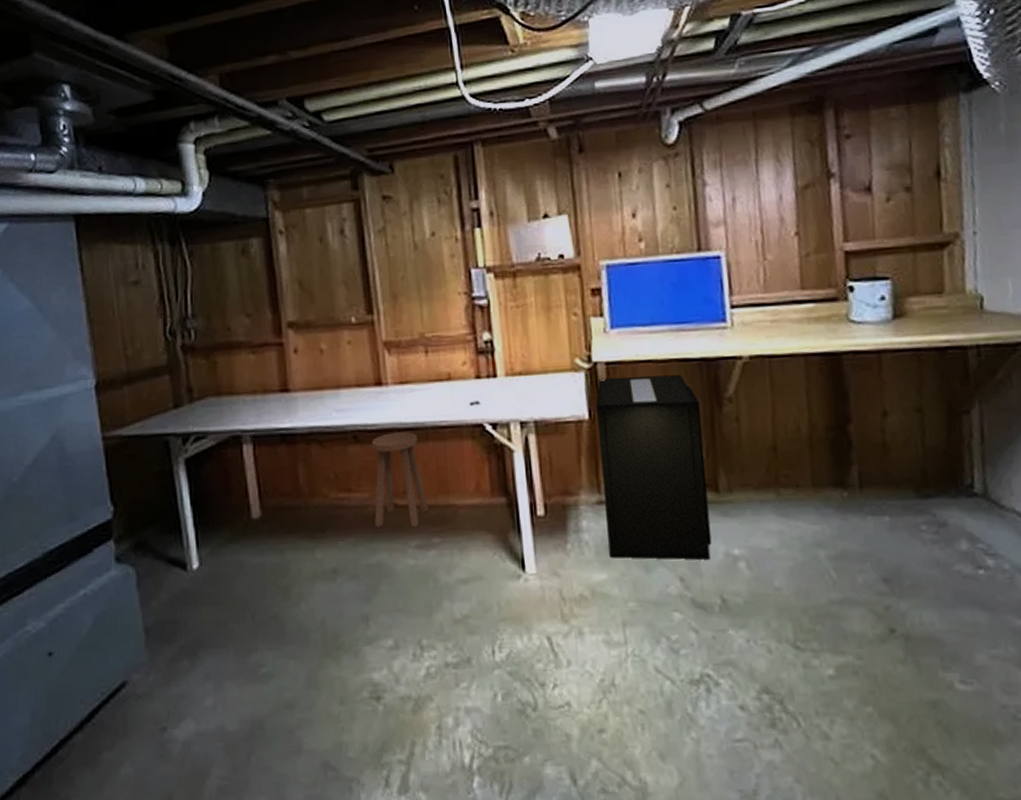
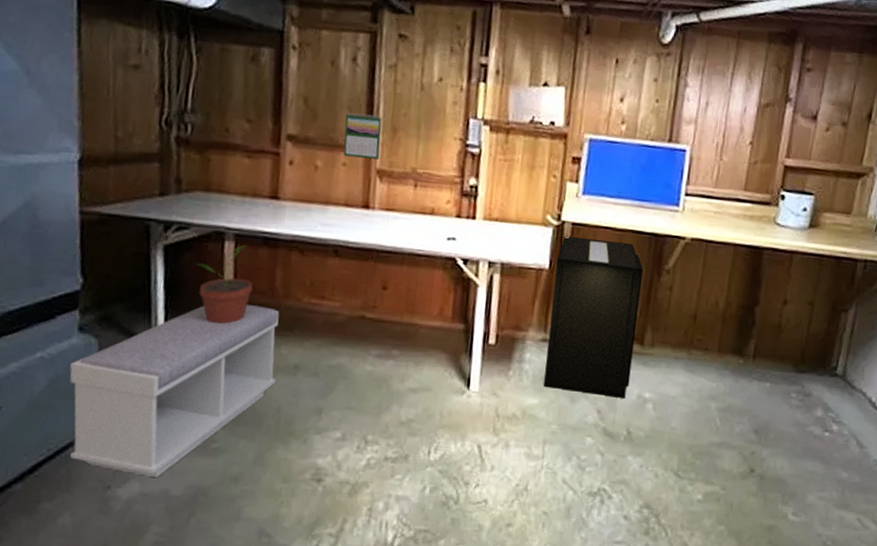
bench: none [112,509,315,714] -> present [69,305,280,478]
potted plant: none [216,446,277,535] -> present [194,245,253,324]
calendar: none [343,284,384,334] -> present [343,113,382,160]
stool: present [371,432,428,527] -> none [341,252,394,339]

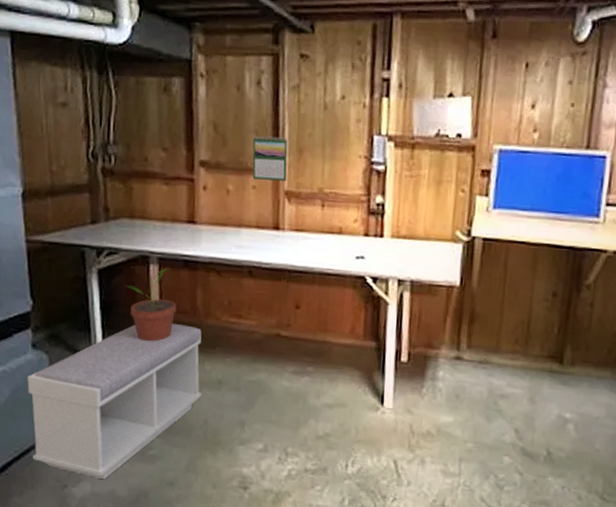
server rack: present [544,235,644,398] -> none [458,251,562,418]

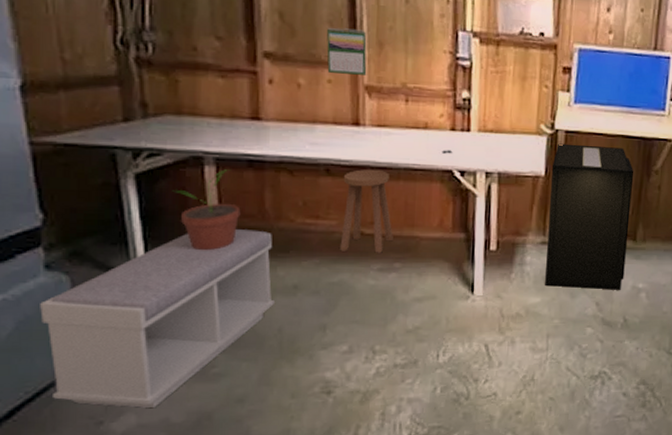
stool: none [259,272,307,356] -> present [340,169,393,253]
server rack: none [458,251,562,418] -> present [545,143,634,290]

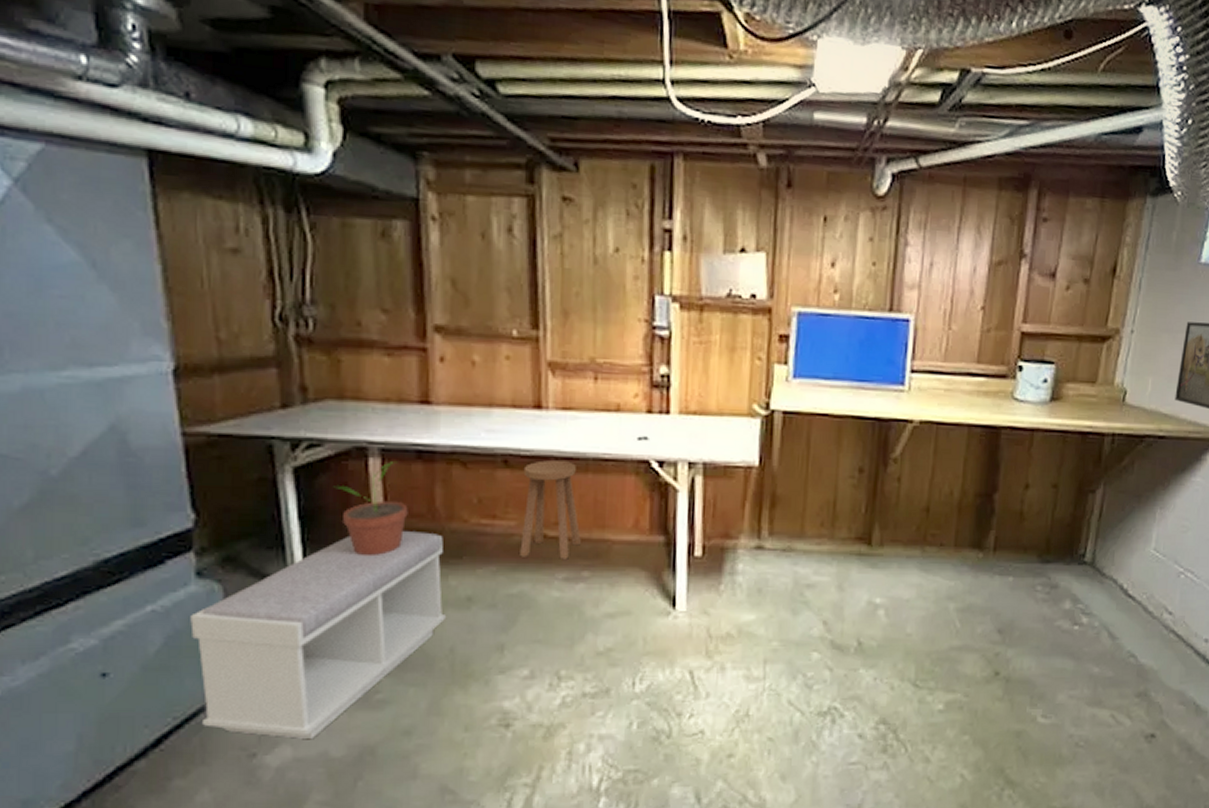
calendar: present [327,27,367,75] -> none [504,295,550,350]
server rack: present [545,143,634,290] -> none [761,426,868,606]

